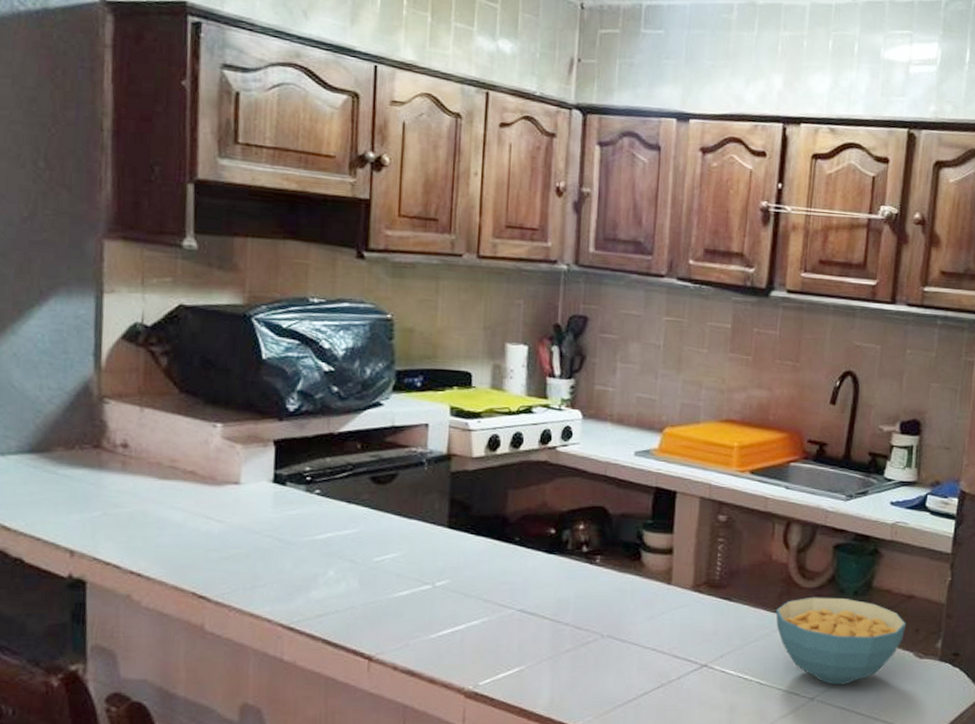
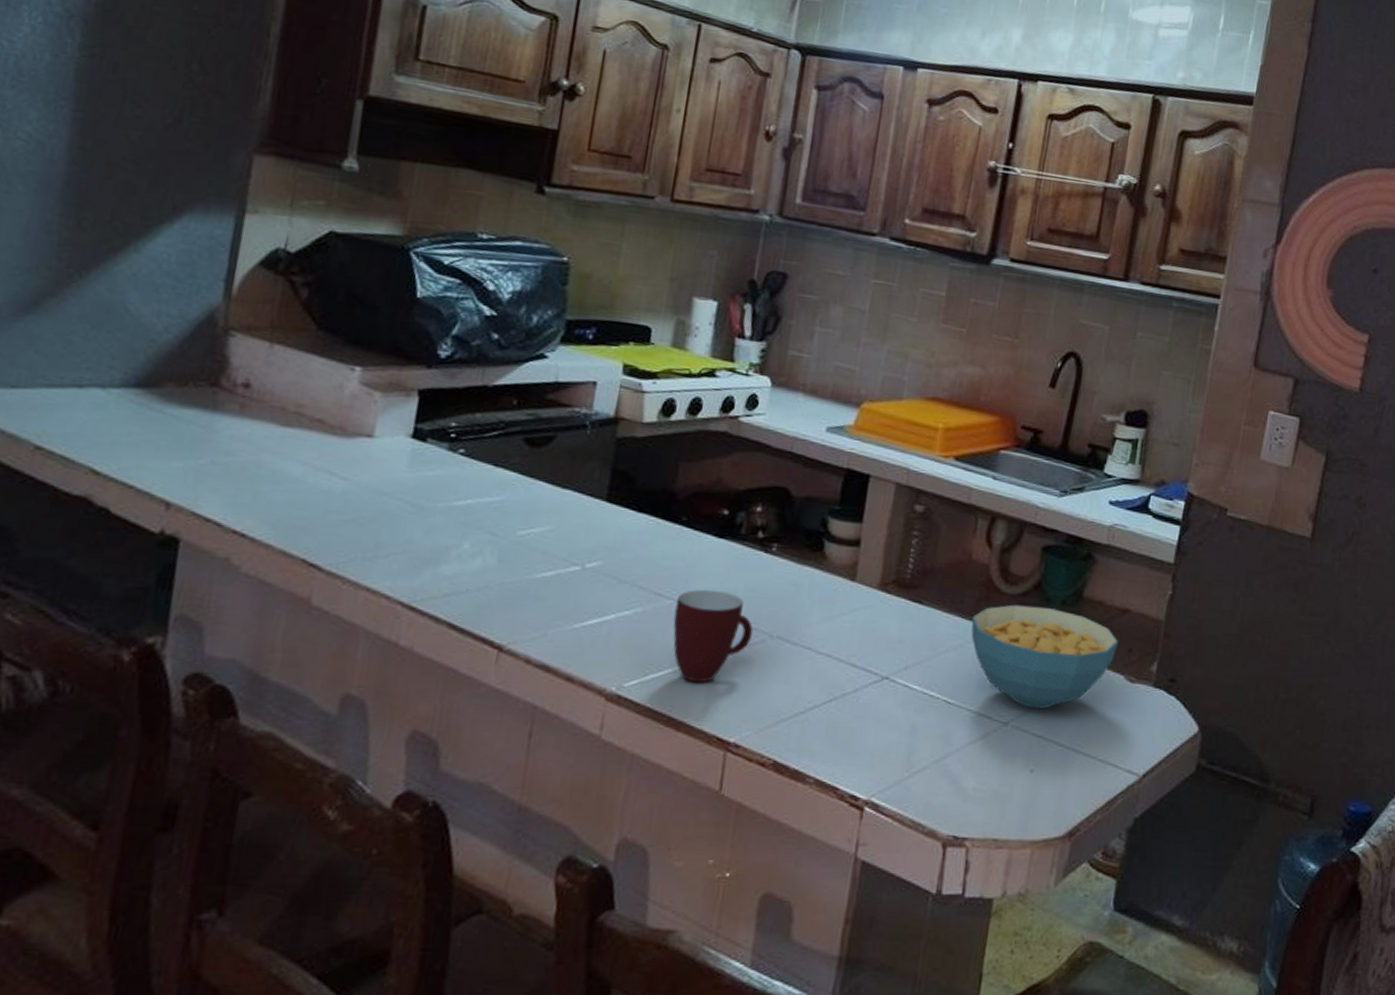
mug: none [516,598,586,679] -> present [673,589,754,683]

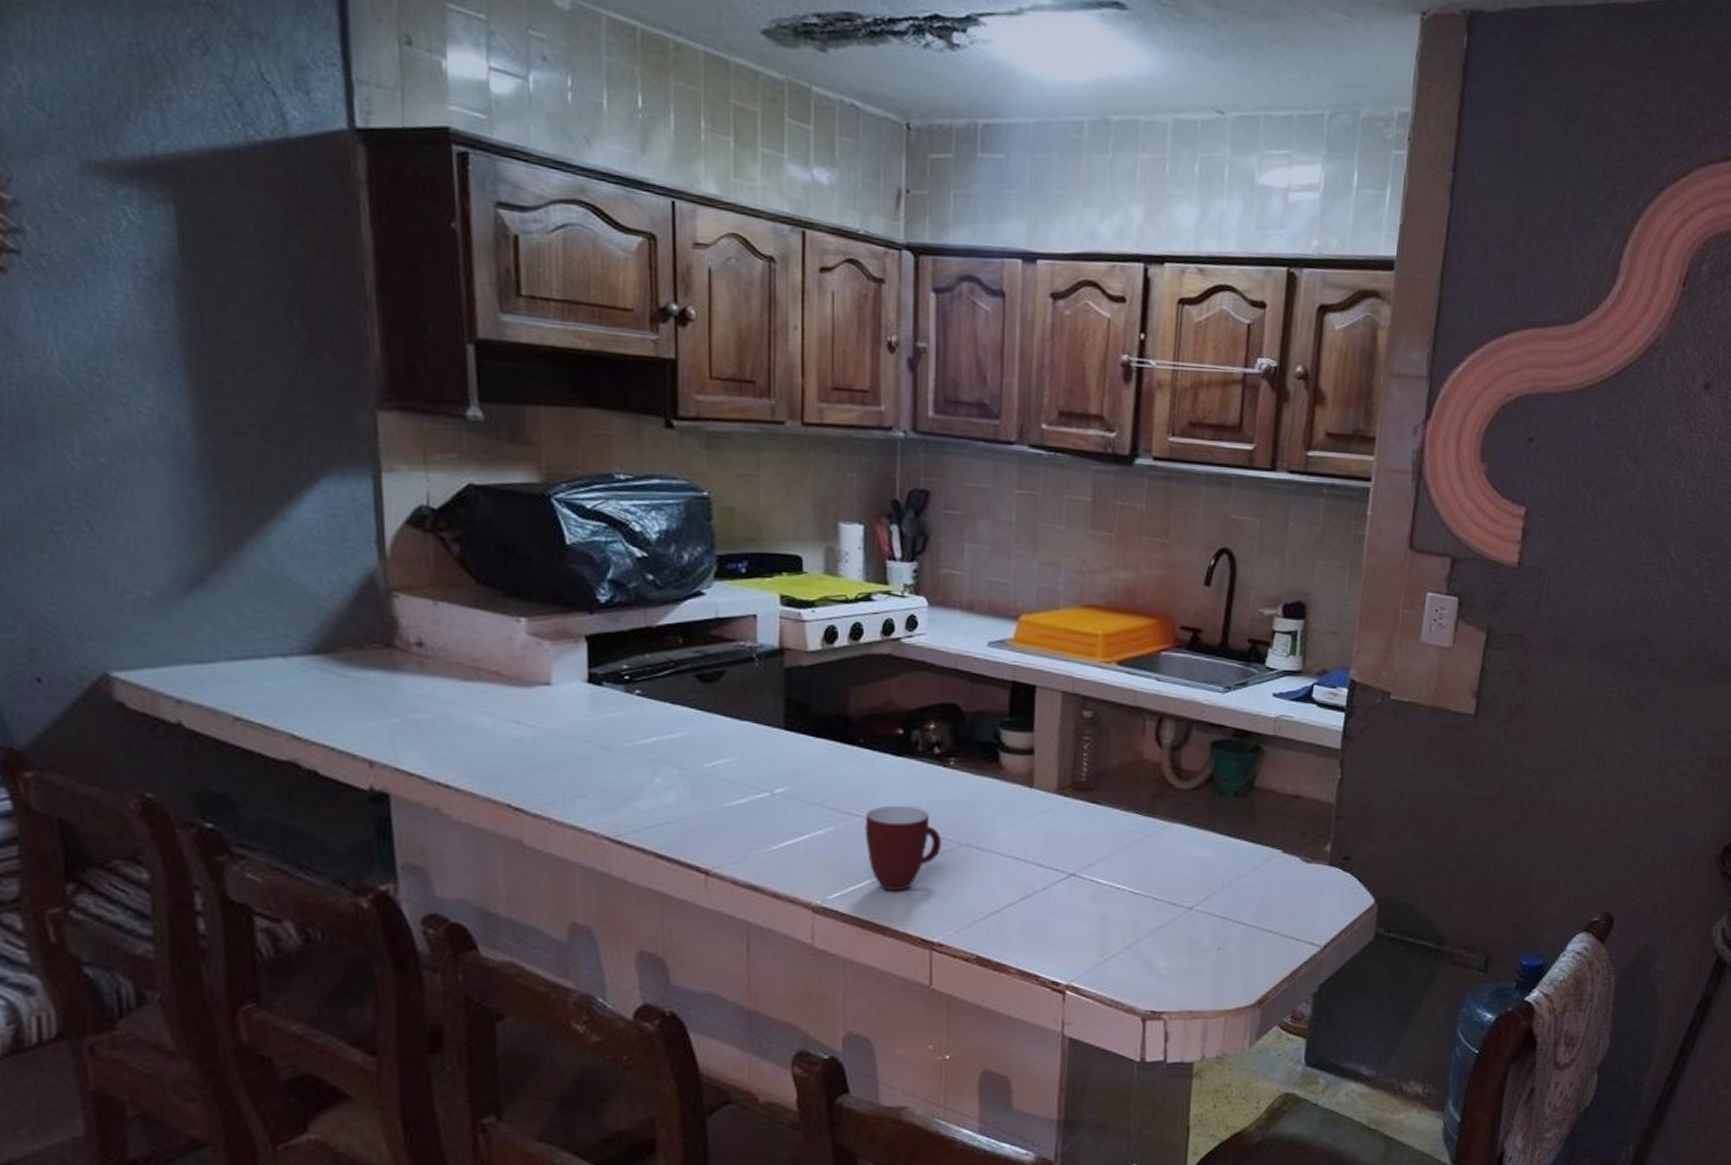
cereal bowl: present [971,604,1119,709] -> none [1149,798,1292,893]

